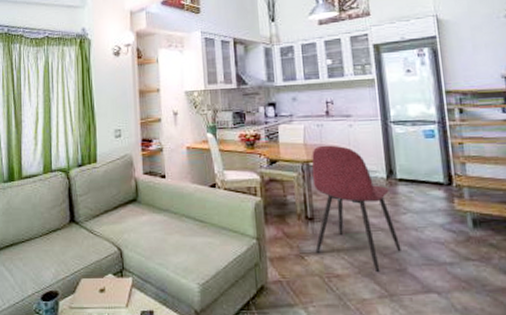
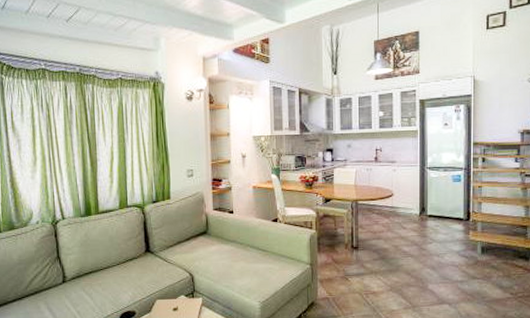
dining chair: present [311,145,401,273] -> none [358,186,425,290]

